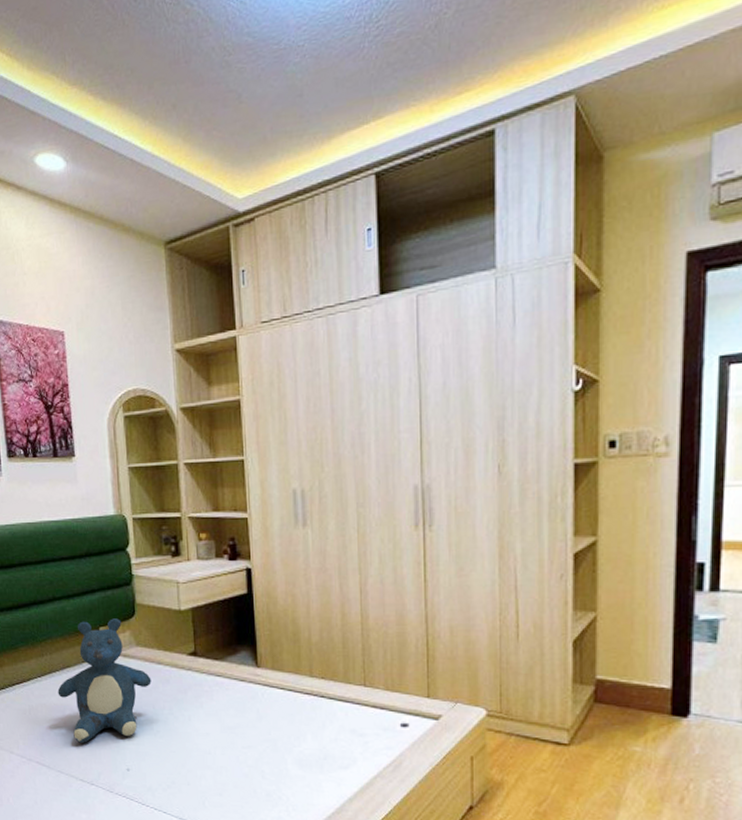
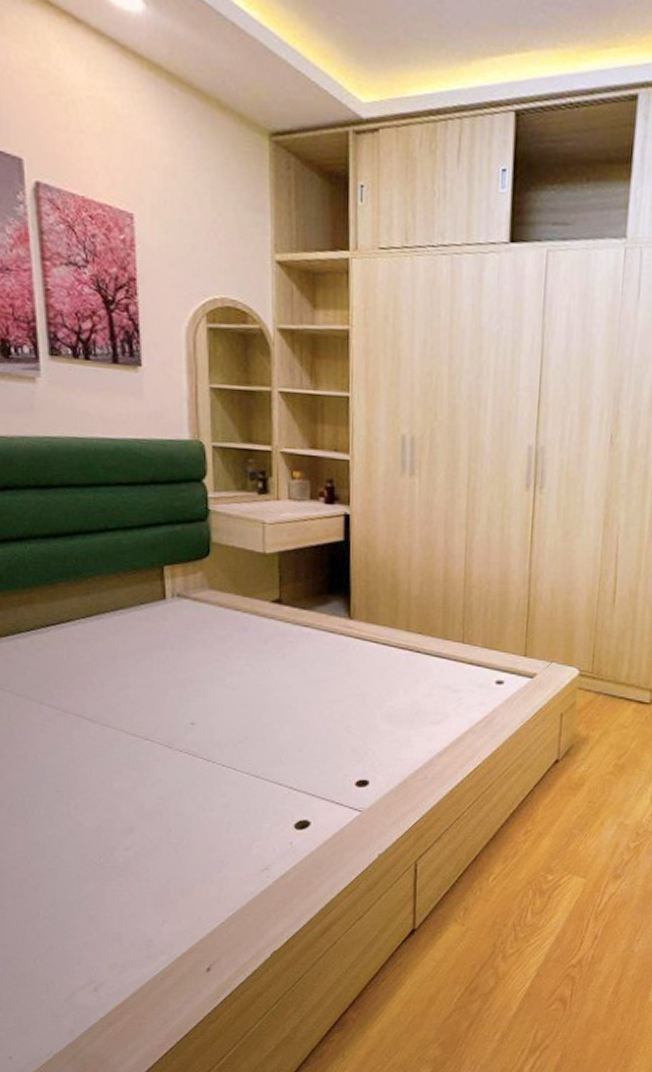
teddy bear: present [57,618,152,743] -> none [106,557,226,694]

